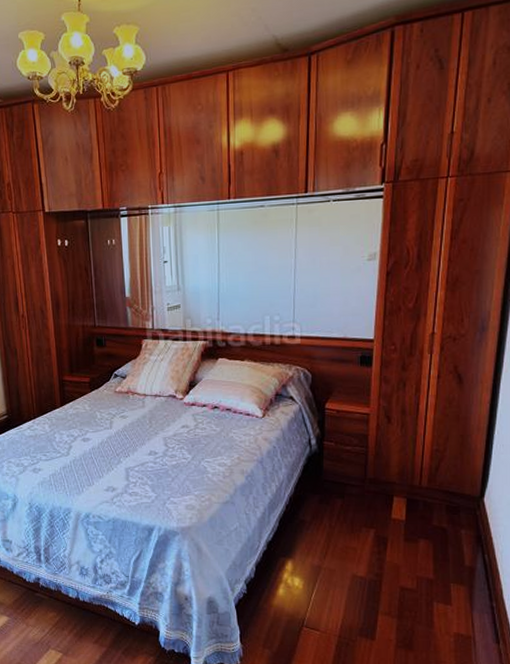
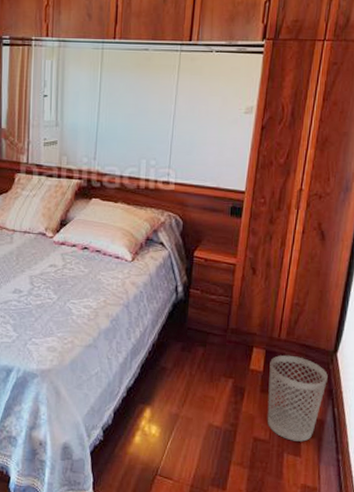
wastebasket: none [412,502,475,590] -> present [267,355,328,442]

